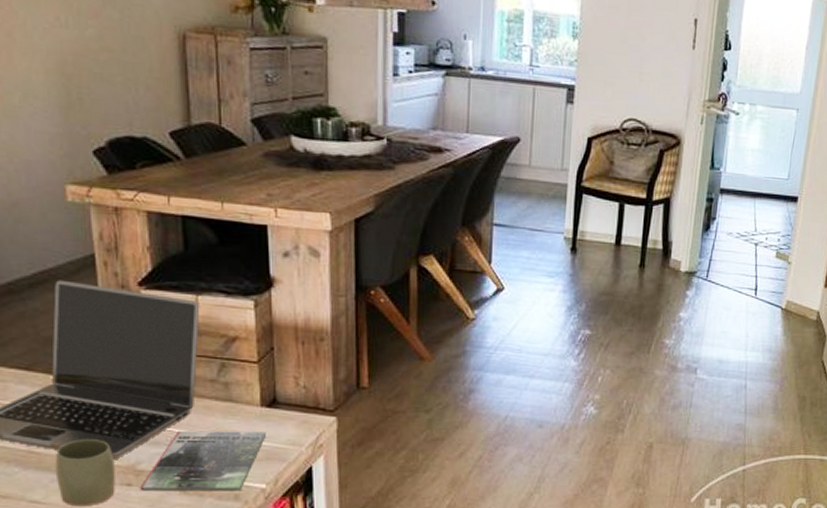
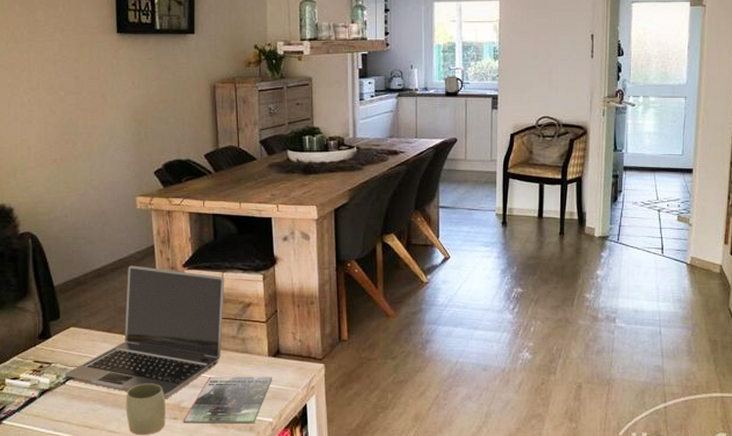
kettle: none [506,53,532,83] -> present [444,75,464,97]

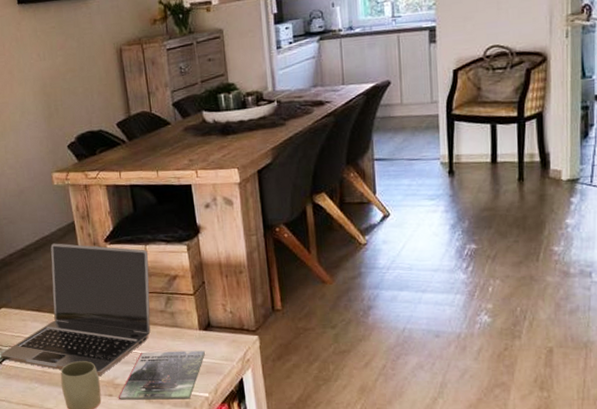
kettle: present [444,75,464,97] -> none [371,9,395,35]

